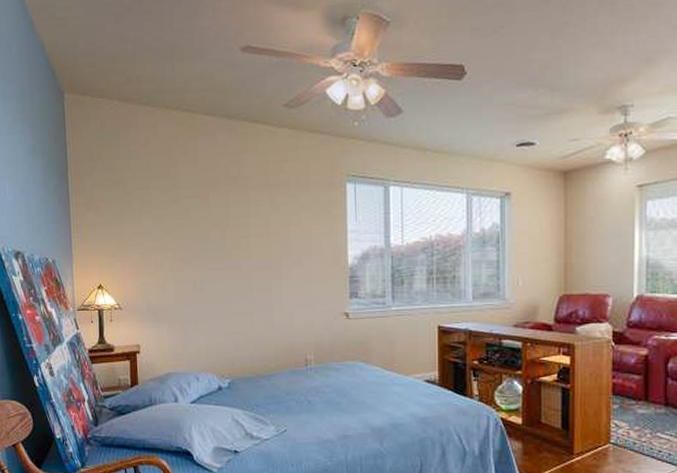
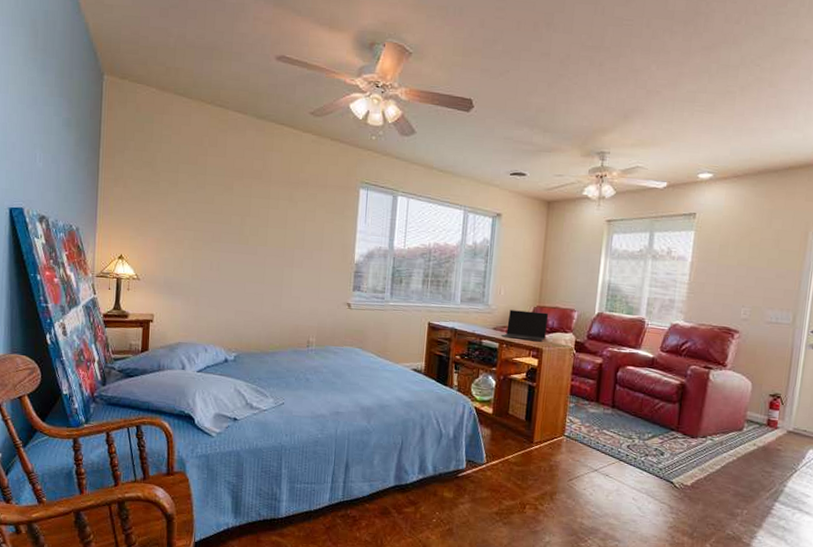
laptop: none [524,301,578,336] -> present [501,310,549,342]

